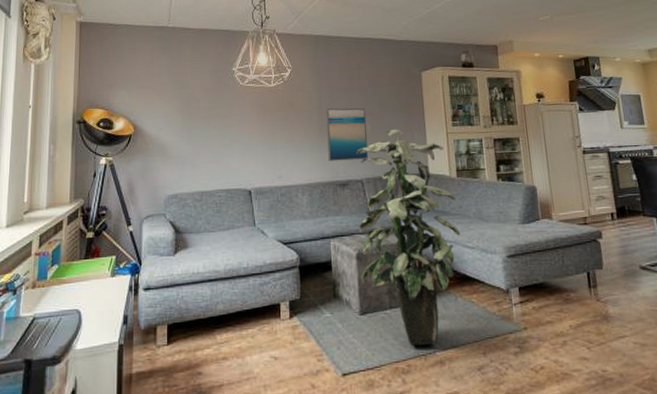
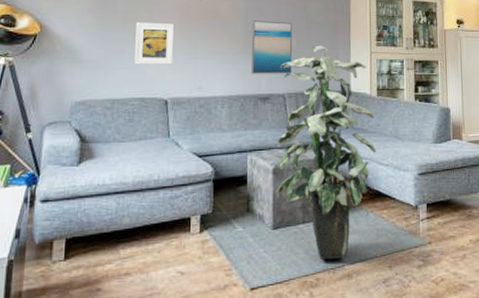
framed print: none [218,116,254,158] -> present [134,22,175,65]

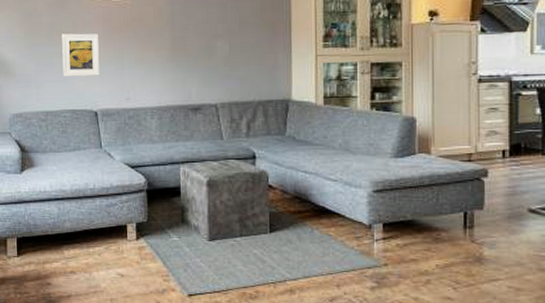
wall art: present [251,21,293,74] -> none [179,25,225,84]
indoor plant: present [276,45,377,260] -> none [210,49,323,274]

